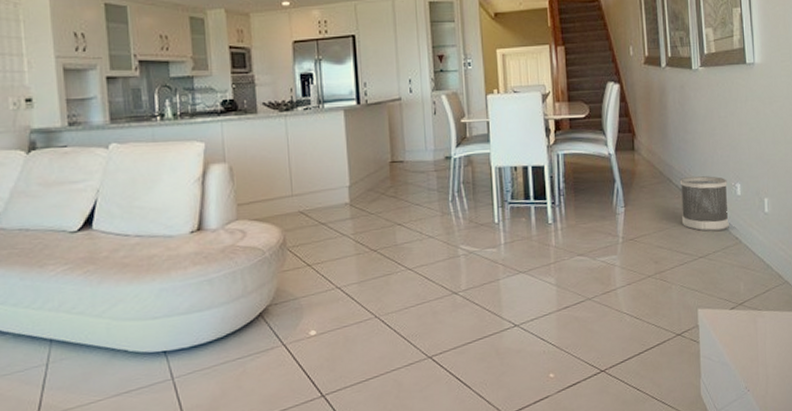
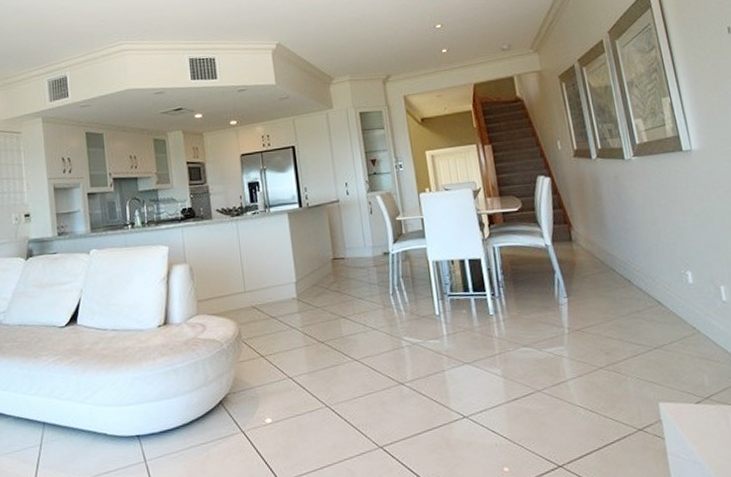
wastebasket: present [679,175,729,232] -> none [623,264,684,321]

